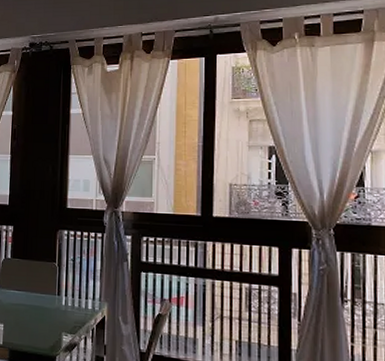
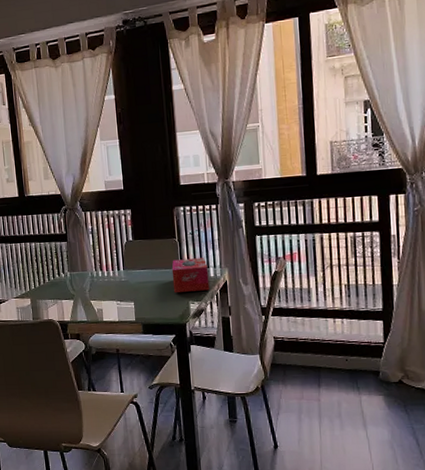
tissue box: none [46,285,86,324] -> present [171,258,210,292]

